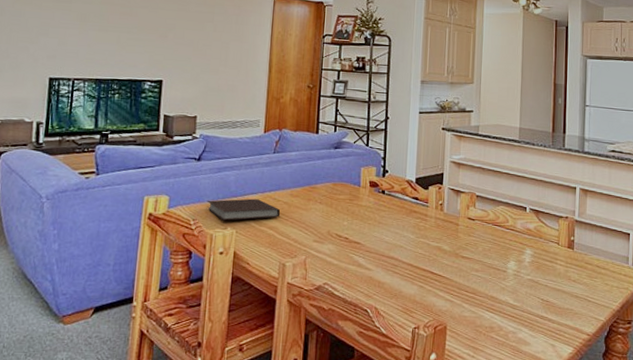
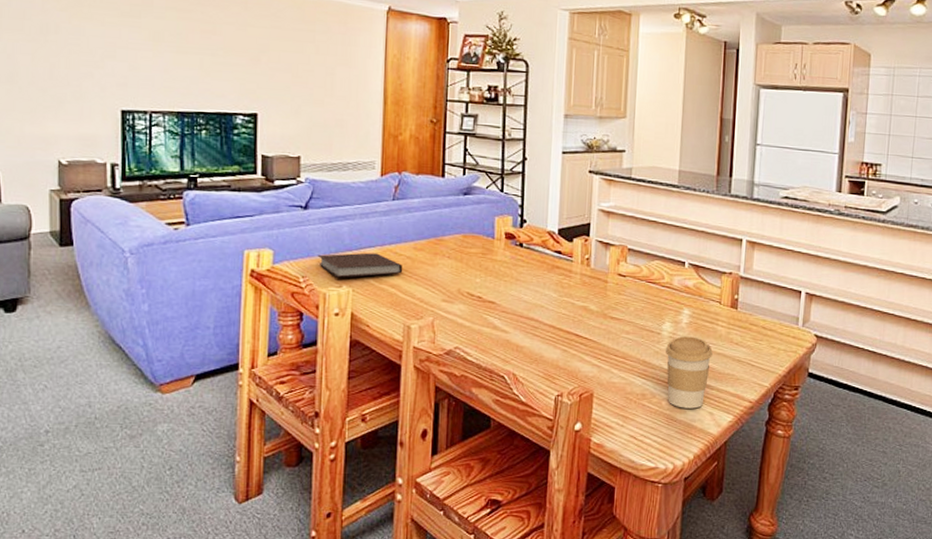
coffee cup: none [511,274,553,341] -> present [666,336,713,409]

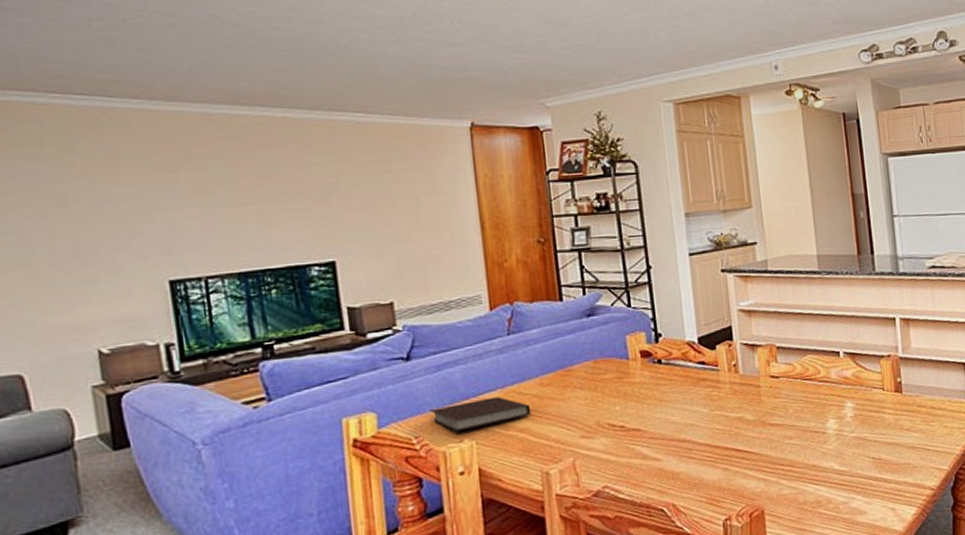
coffee cup: present [666,336,713,409] -> none [834,429,884,509]

